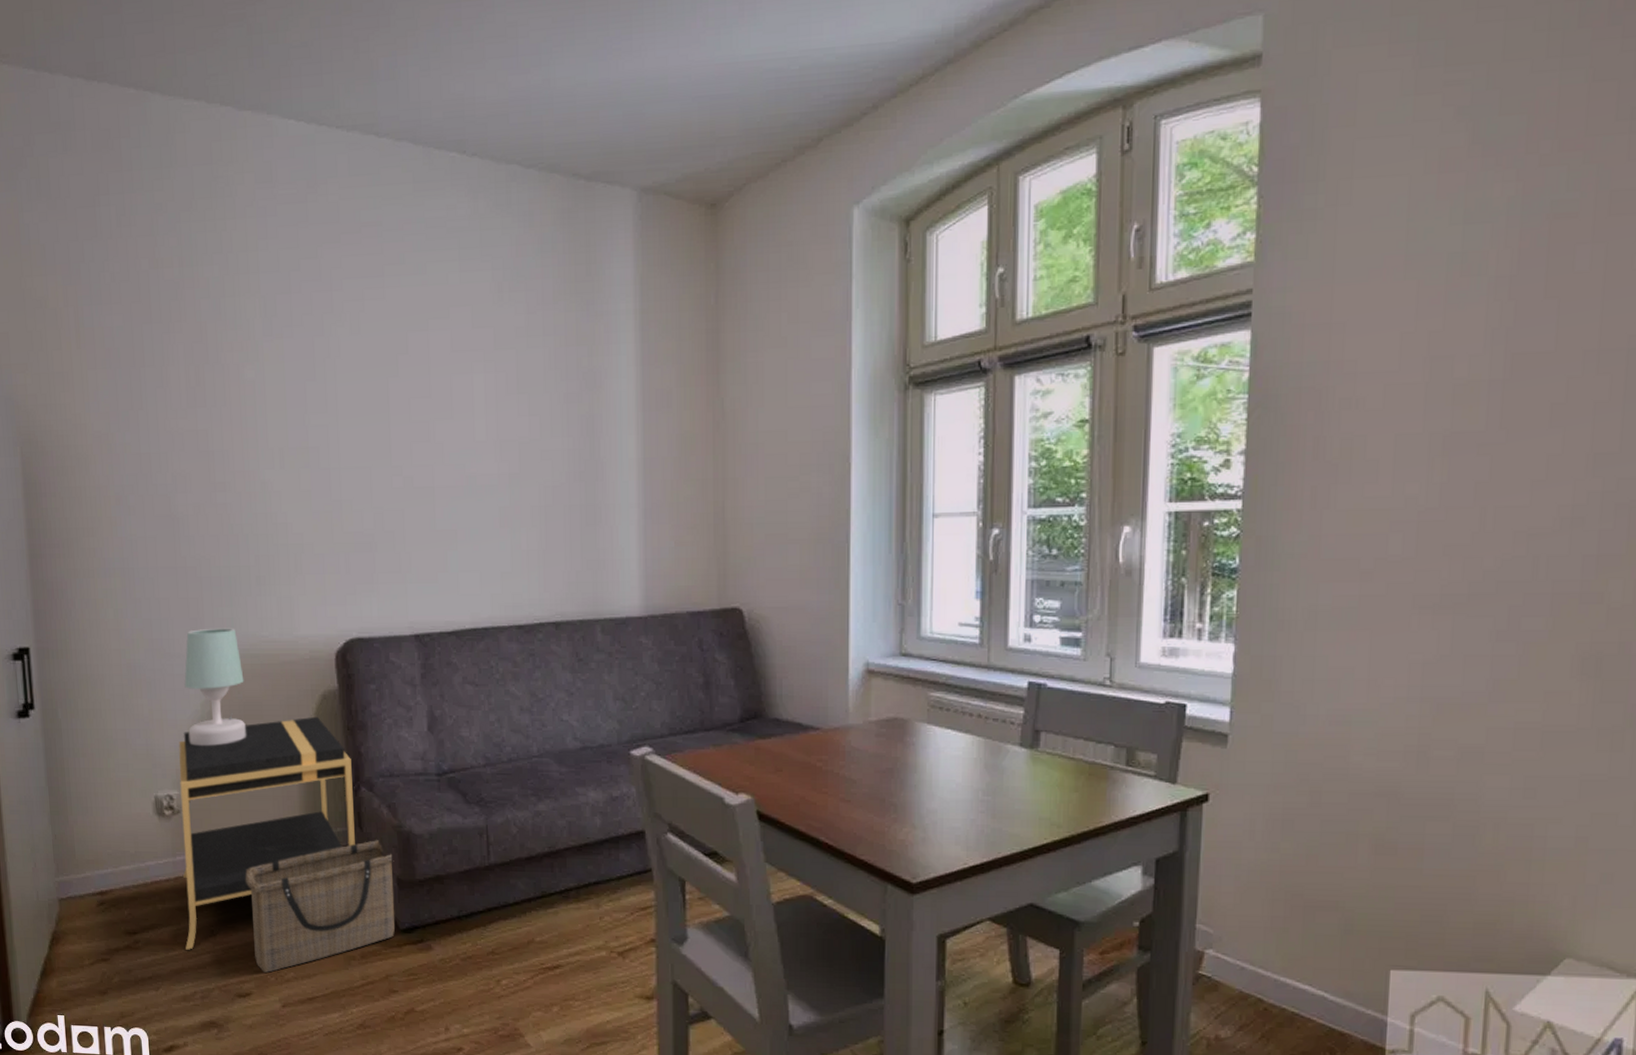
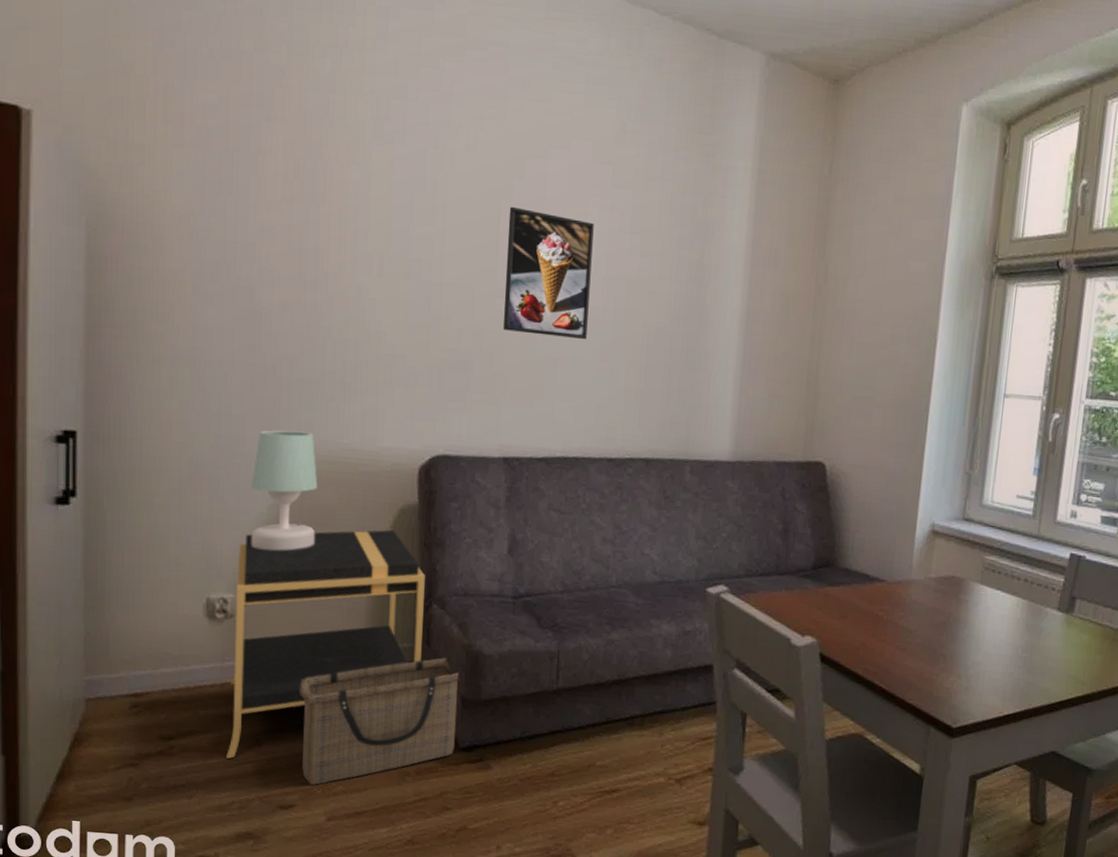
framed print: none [397,383,484,508] -> present [502,206,594,339]

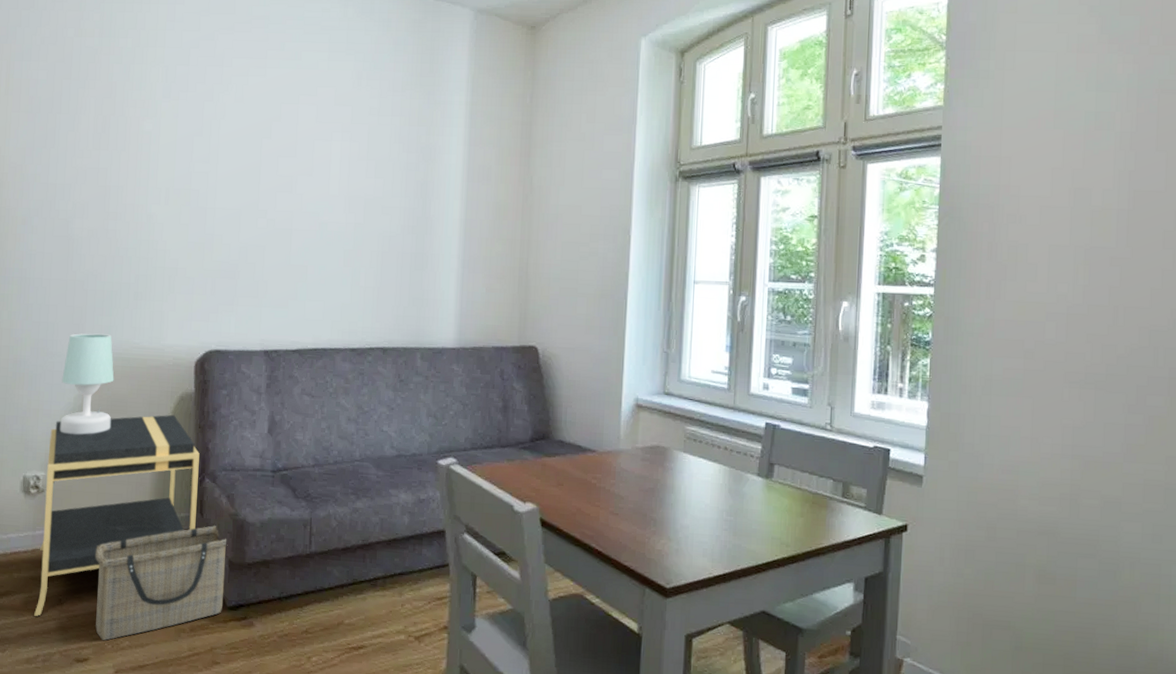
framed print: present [502,206,594,339] -> none [263,143,337,248]

